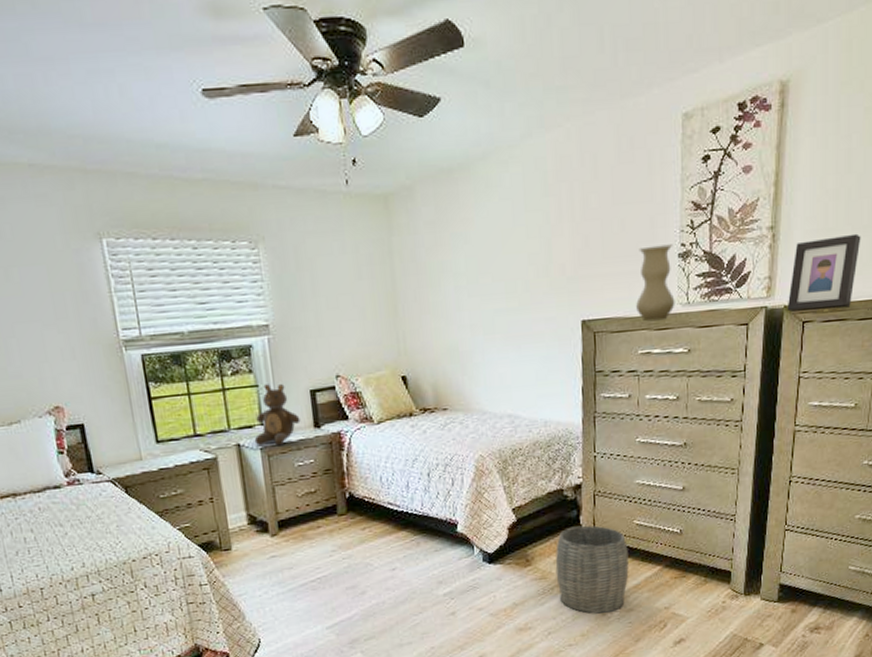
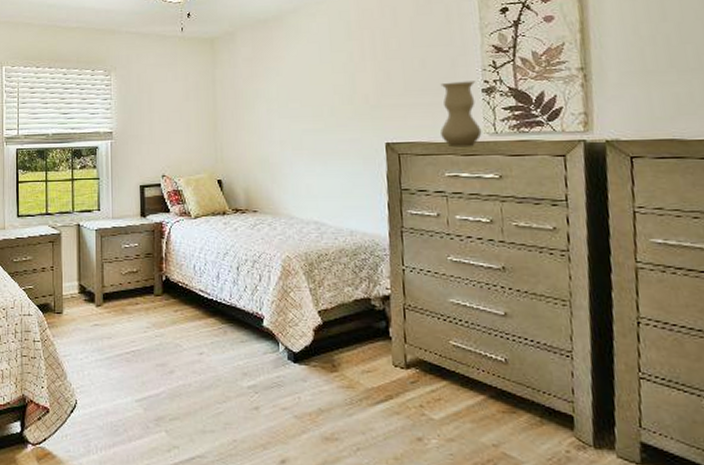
teddy bear: present [254,383,301,446] -> none [91,178,130,229]
woven basket: present [555,525,629,614] -> none [363,338,447,438]
picture frame: present [787,233,861,312] -> none [609,75,690,148]

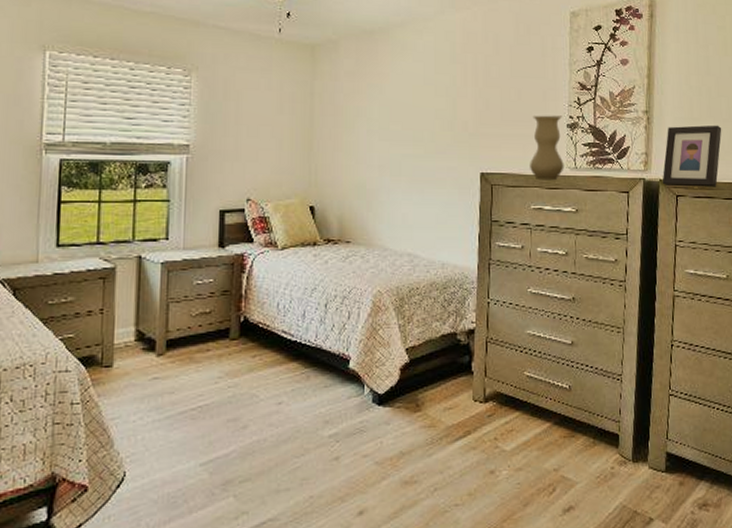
picture frame: none [609,75,690,148] -> present [662,125,722,187]

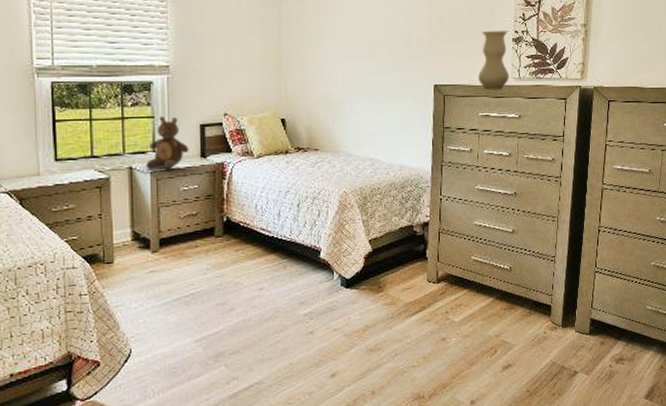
teddy bear: none [156,200,206,262] -> present [145,116,189,172]
picture frame: present [662,125,722,187] -> none [596,36,652,93]

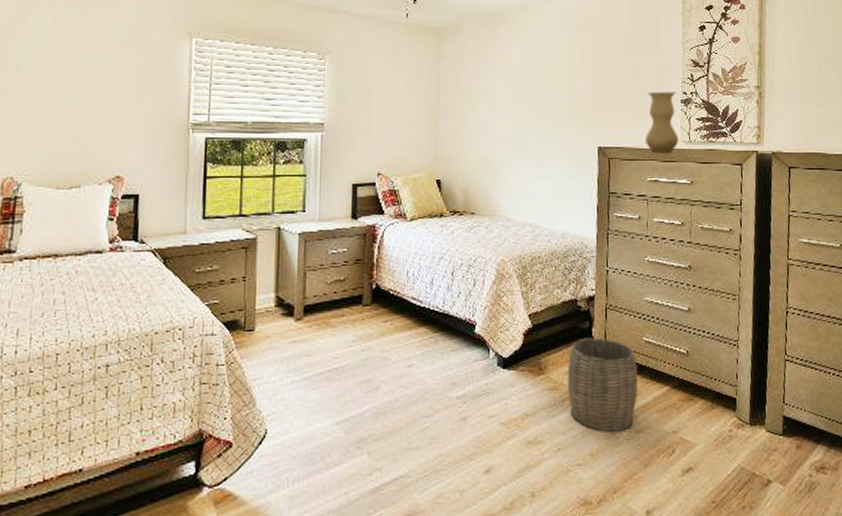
teddy bear: present [145,116,189,172] -> none [294,175,340,233]
woven basket: none [403,258,466,339] -> present [567,337,638,432]

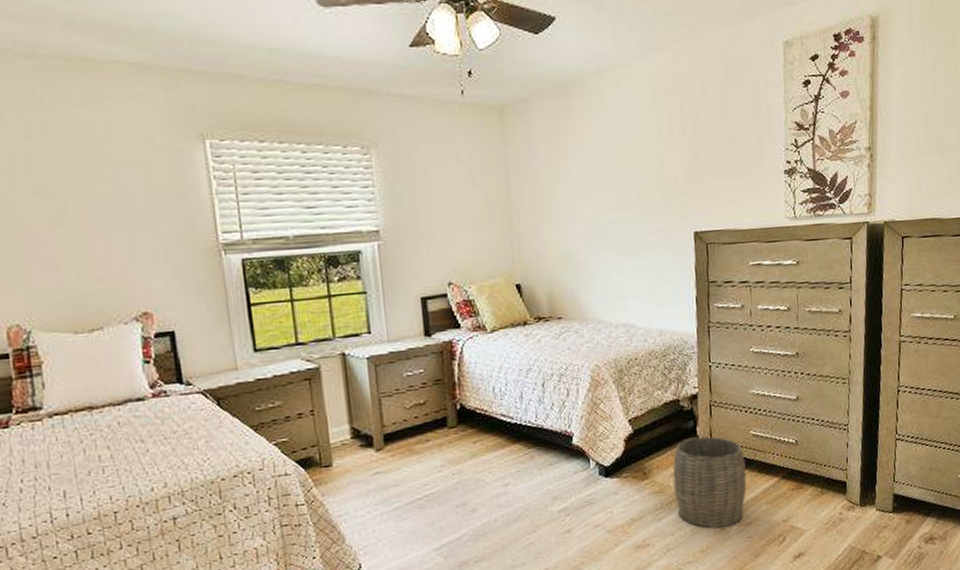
vase: present [645,91,679,154] -> none [746,161,783,235]

